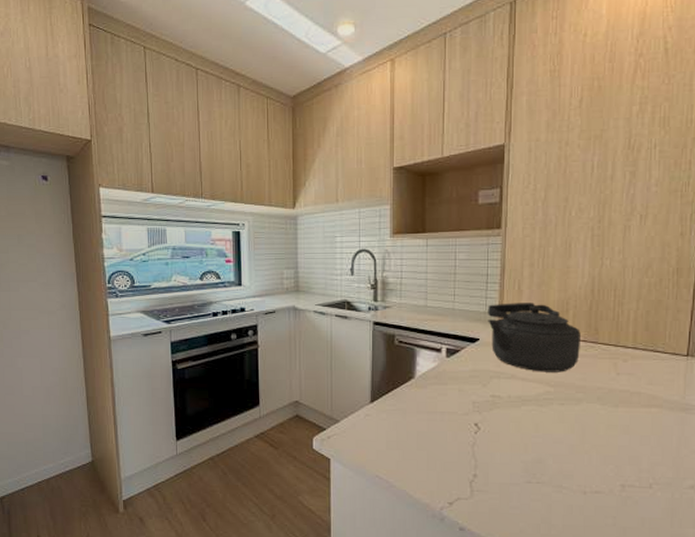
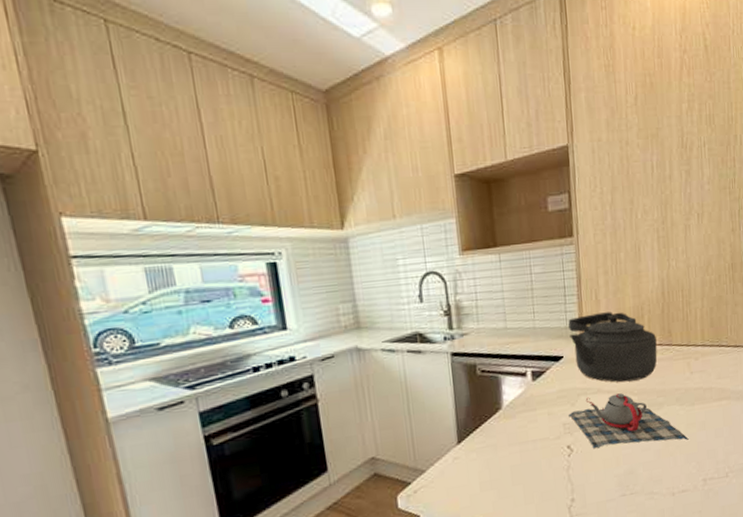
teapot: none [479,381,608,442] -> present [568,393,689,449]

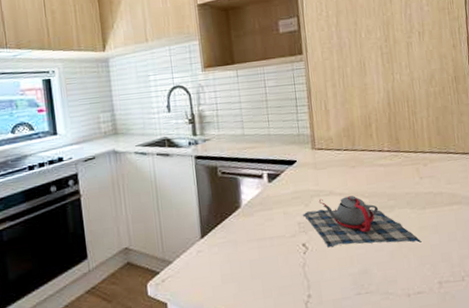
kettle: present [568,311,658,382] -> none [300,120,386,186]

